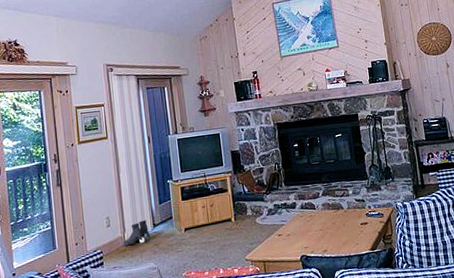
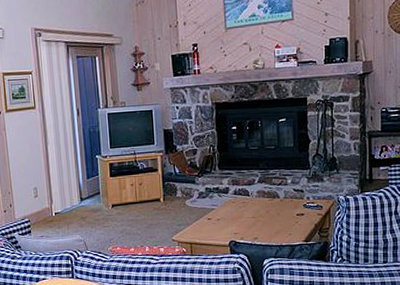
boots: present [123,220,151,246] -> none [50,193,78,216]

